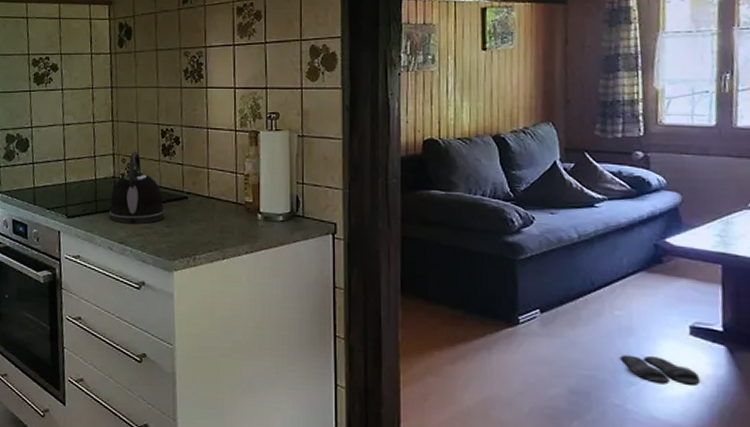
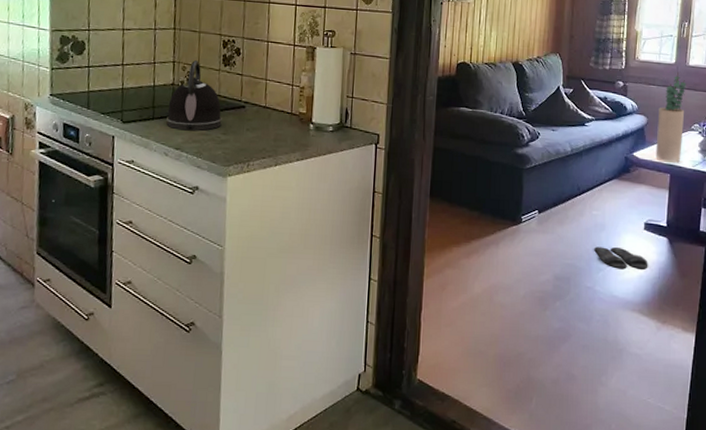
vase: none [697,137,737,250] -> present [656,72,686,163]

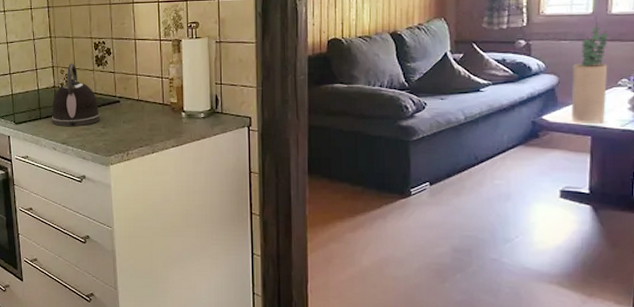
slippers: present [594,246,648,269] -> none [499,216,567,240]

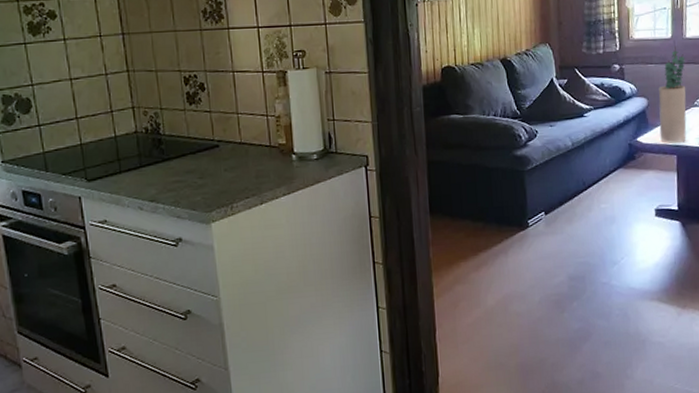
kettle: present [52,64,100,127] -> none [134,103,196,181]

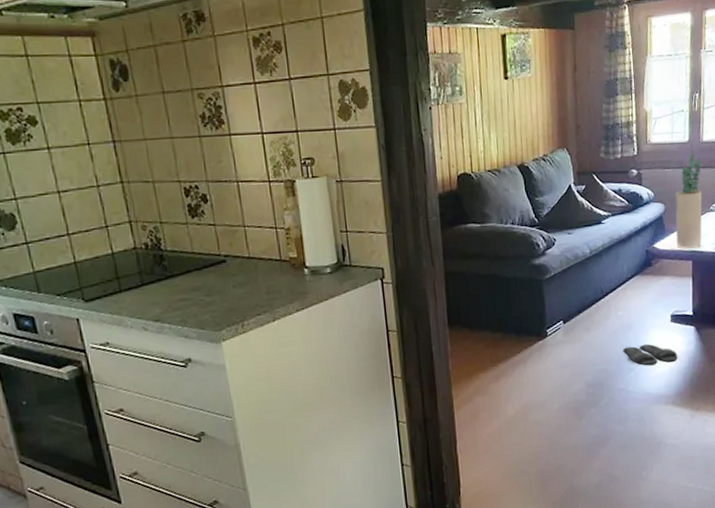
slippers: none [606,237,663,260] -> present [623,343,678,366]

